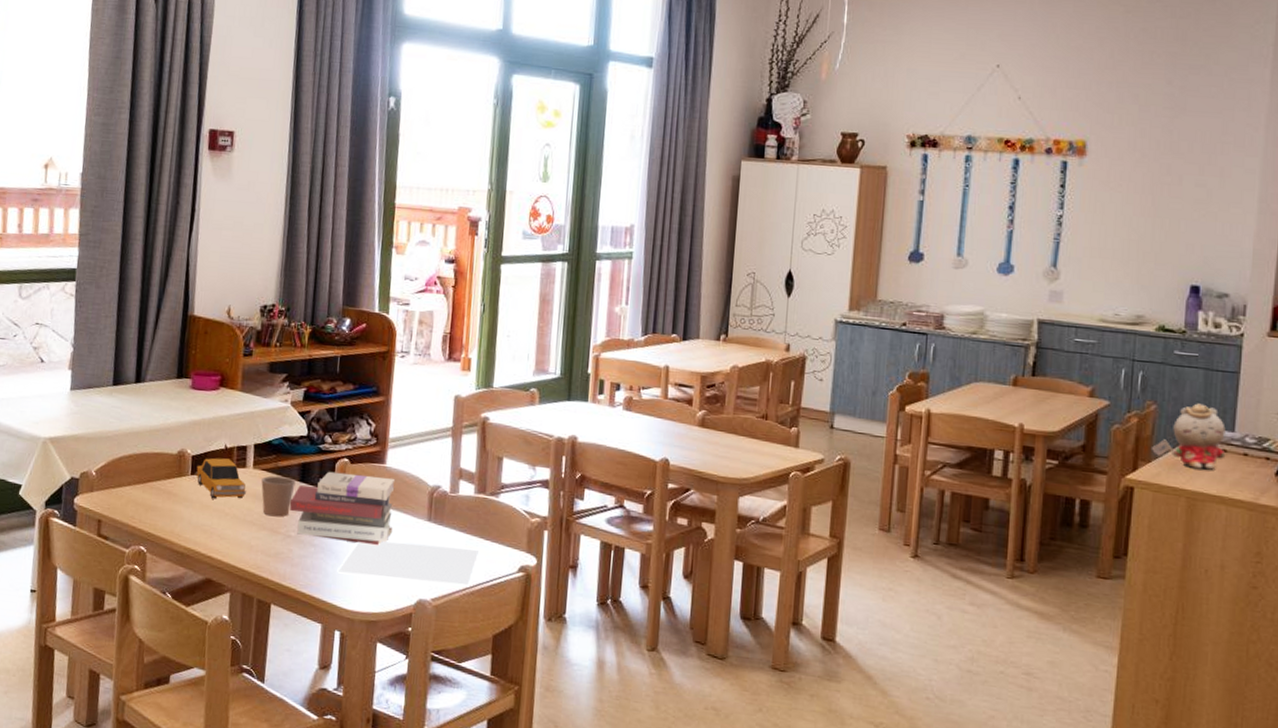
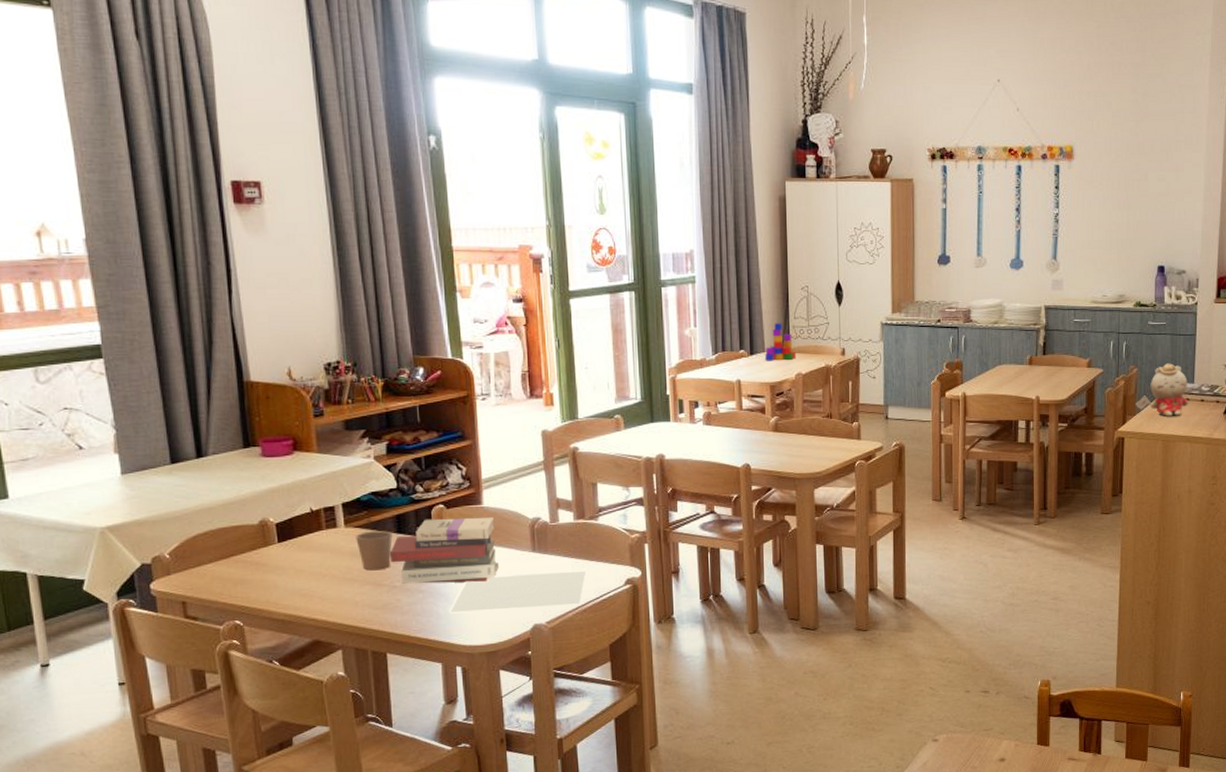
toy car: present [194,457,246,499] -> none [282,521,341,563]
toy blocks: none [699,309,734,351] -> present [765,323,797,361]

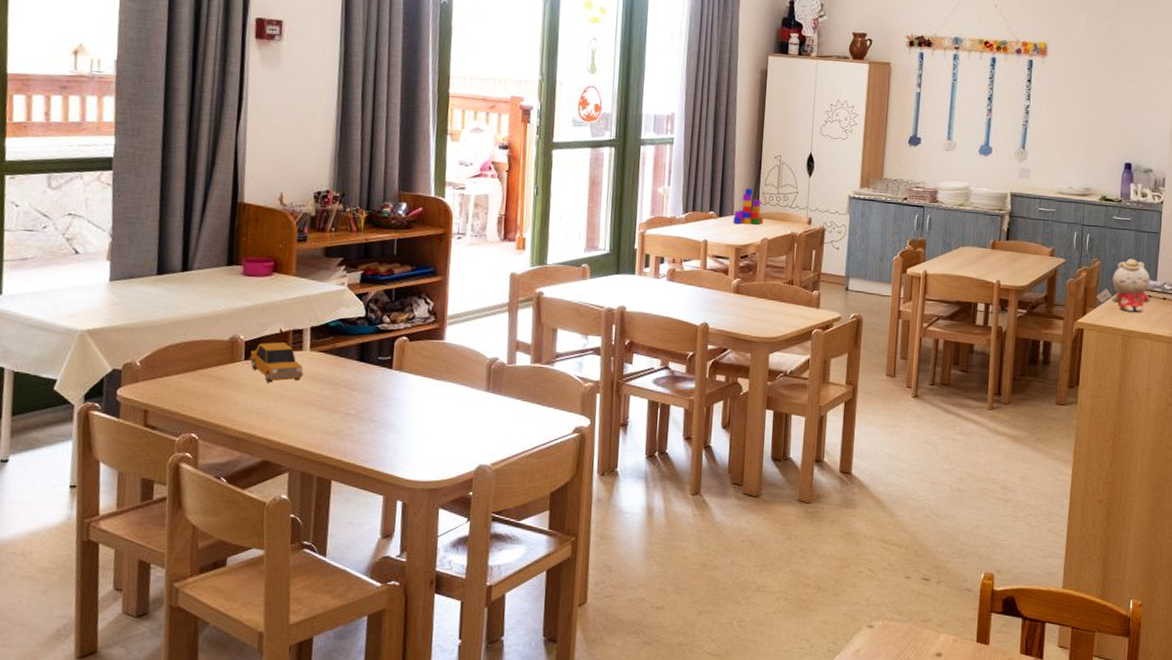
toy car: none [282,521,341,563] -> present [248,342,303,383]
cup: present [356,531,393,571] -> none [318,357,354,396]
books: present [389,516,499,584] -> none [348,349,454,418]
paper sheet: present [449,570,587,614] -> none [398,412,537,449]

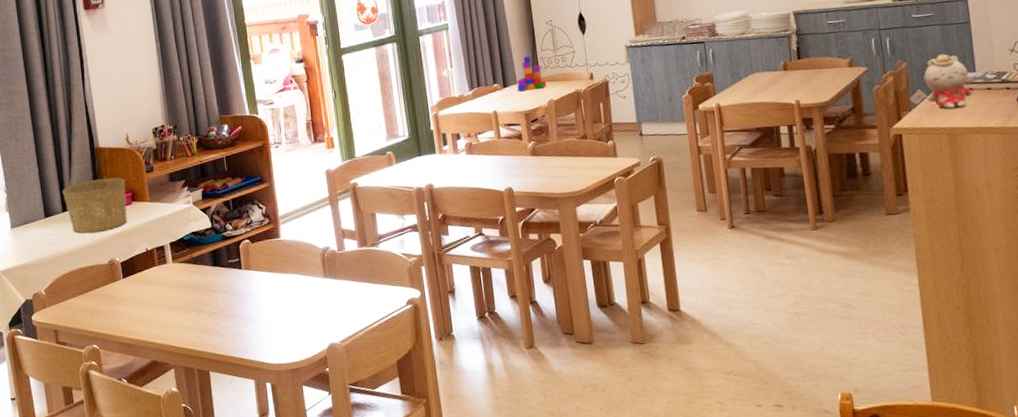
basket: none [186,233,270,302] -> present [62,177,128,234]
toy car: present [248,342,303,383] -> none [126,259,171,295]

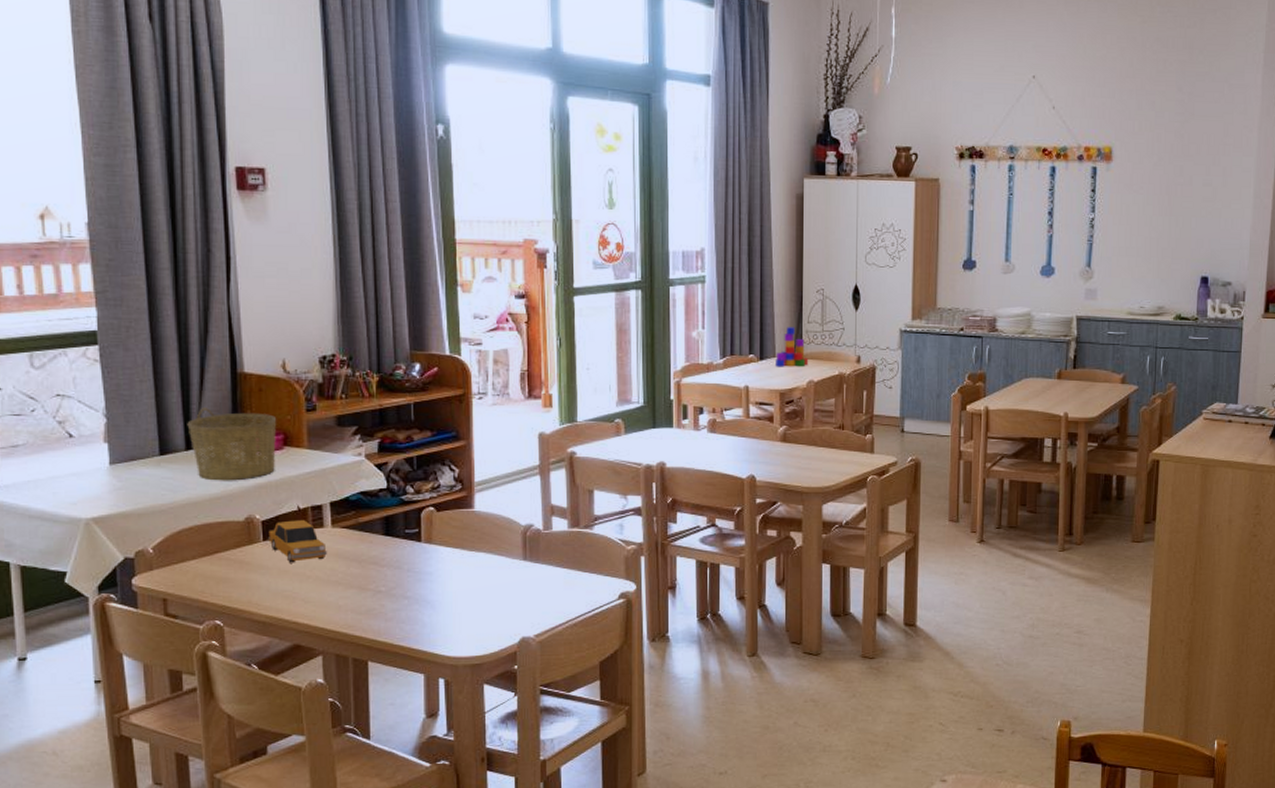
toy car: none [126,259,171,295] -> present [267,520,327,563]
stuffed toy: present [910,54,973,109] -> none [1173,381,1231,439]

